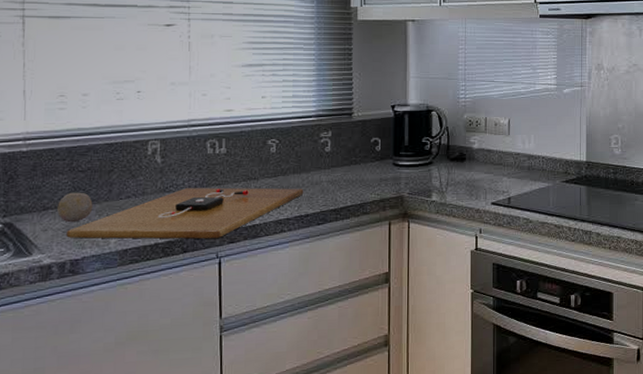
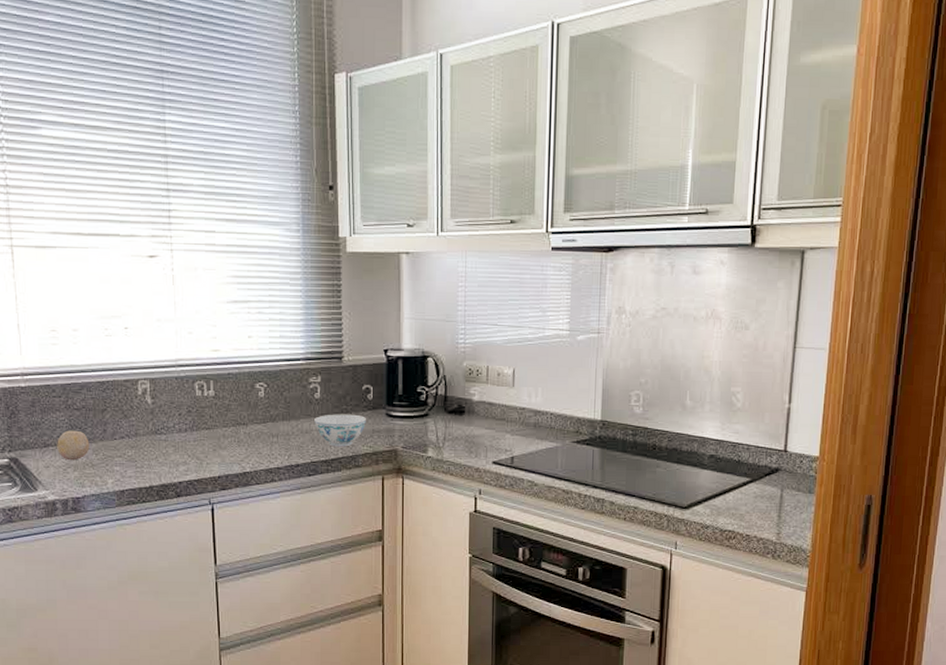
cutting board: present [66,187,304,239] -> none [67,431,294,485]
bowl: none [324,165,374,196] -> present [314,414,366,447]

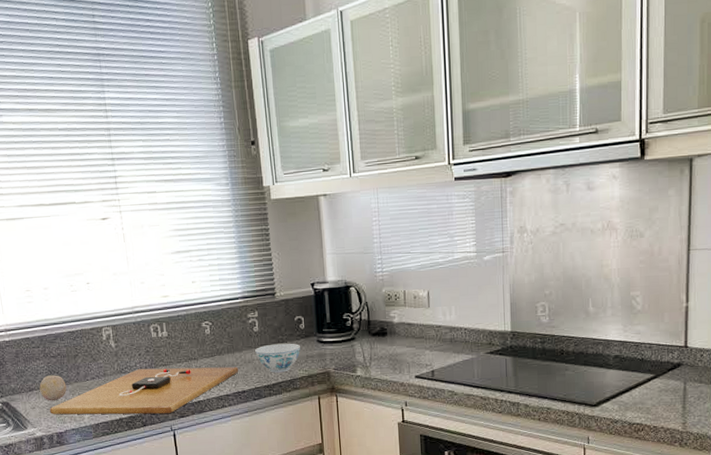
cutting board: none [67,431,294,485] -> present [50,366,239,415]

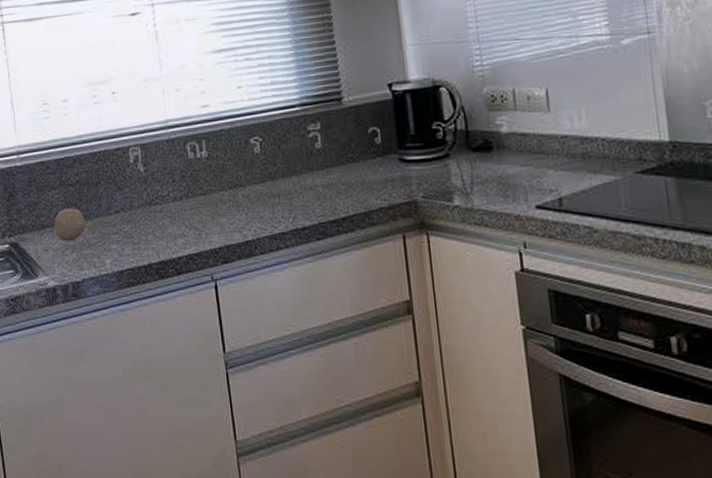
cutting board: present [50,366,239,415] -> none [65,195,298,259]
bowl: present [255,343,300,373] -> none [318,163,377,204]

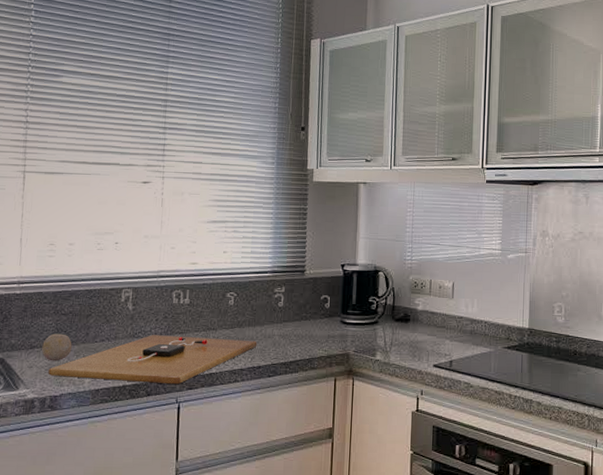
cutting board: none [65,195,298,259] -> present [48,335,257,385]

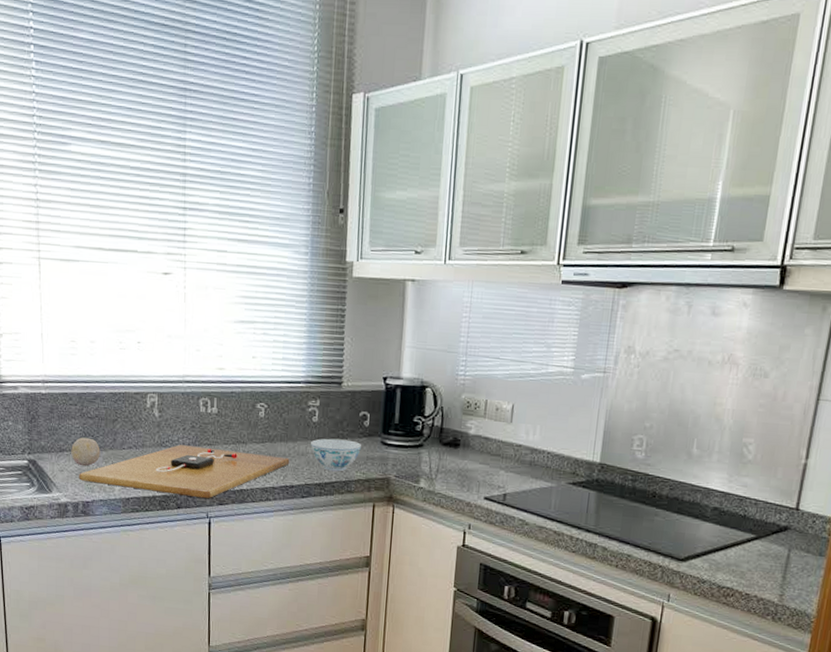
bowl: none [277,321,323,351] -> present [311,438,361,472]

